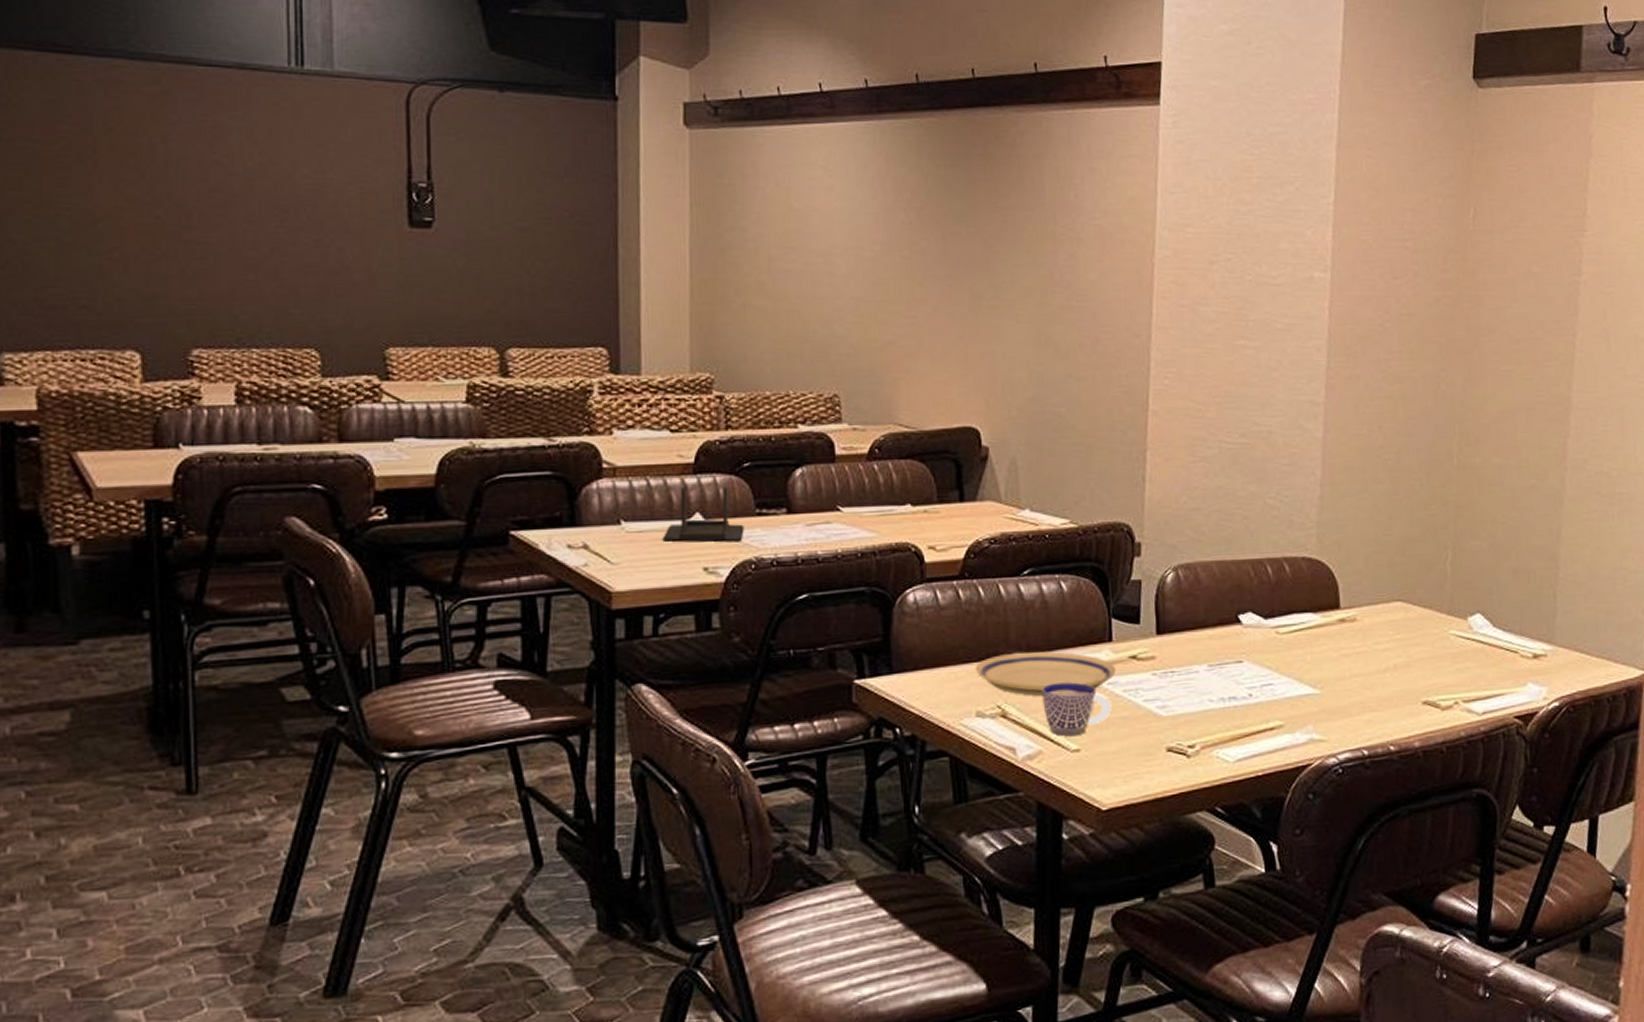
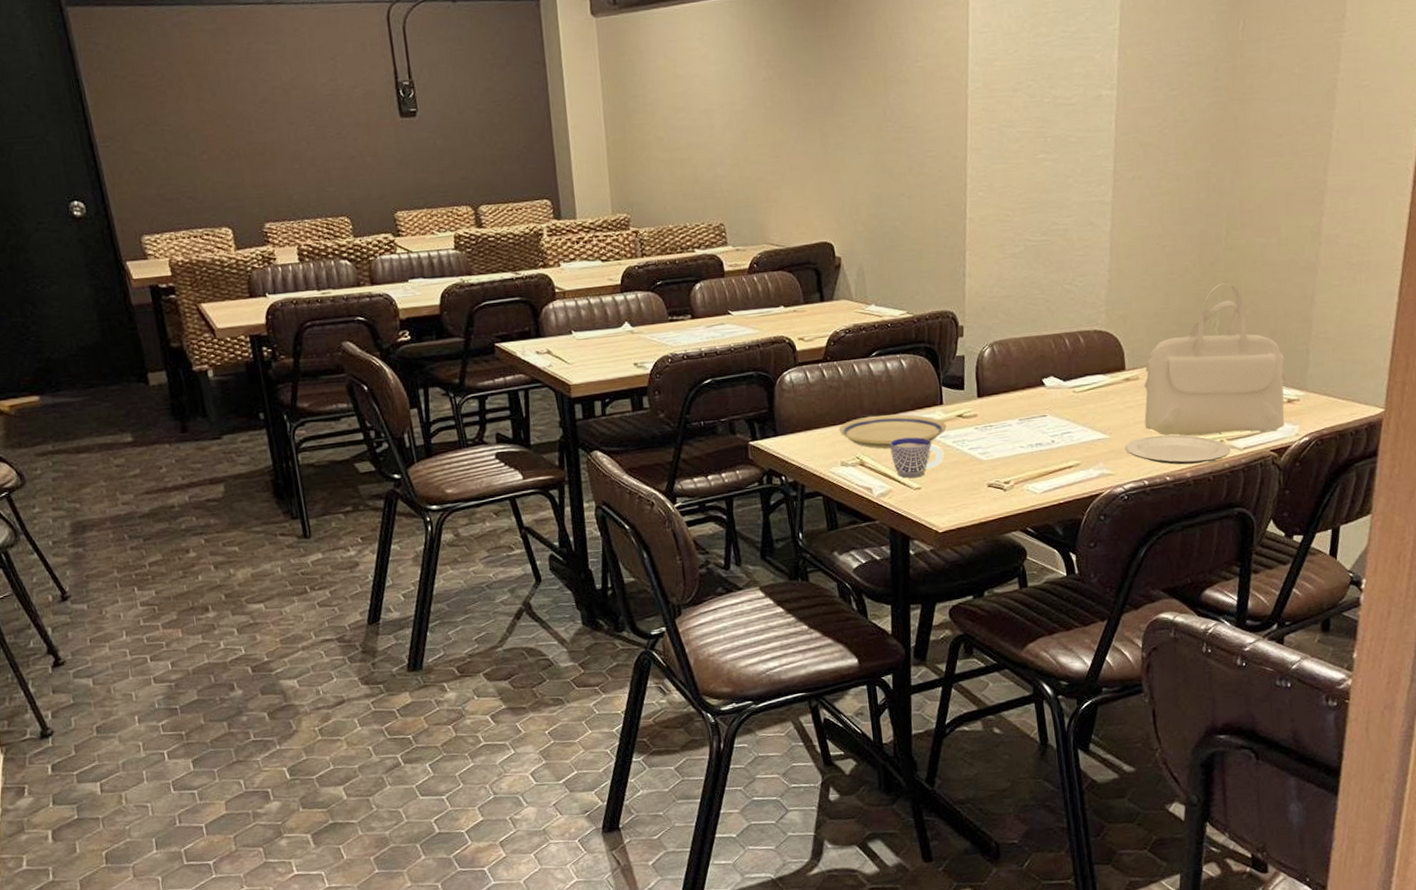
napkin holder: present [662,486,744,542] -> none [602,301,661,345]
plate: none [1339,692,1468,731] -> present [1125,434,1231,465]
handbag: none [1363,508,1531,695] -> present [1144,283,1286,436]

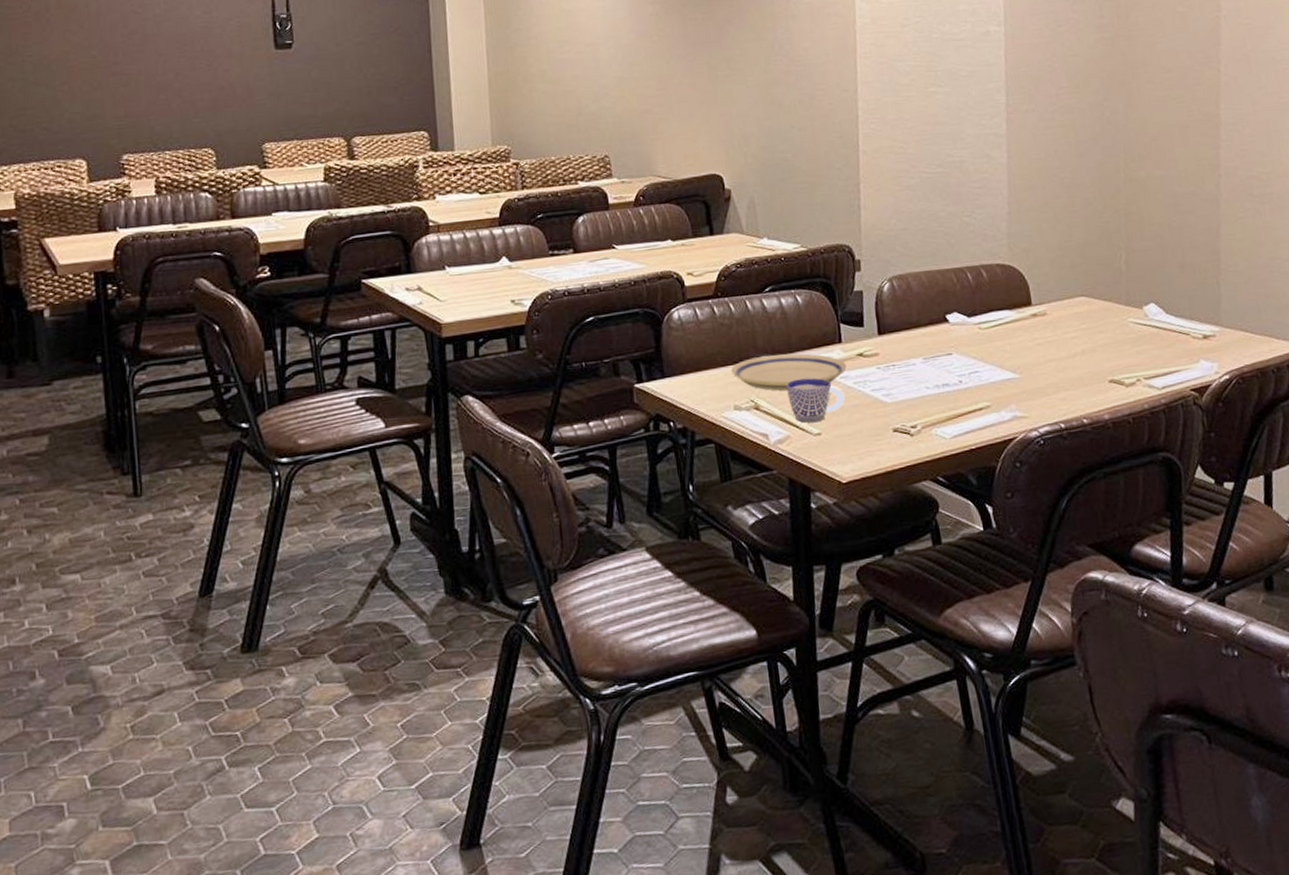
plate: present [1125,434,1231,465] -> none [1037,373,1149,406]
handbag: present [1144,283,1286,436] -> none [1052,215,1203,375]

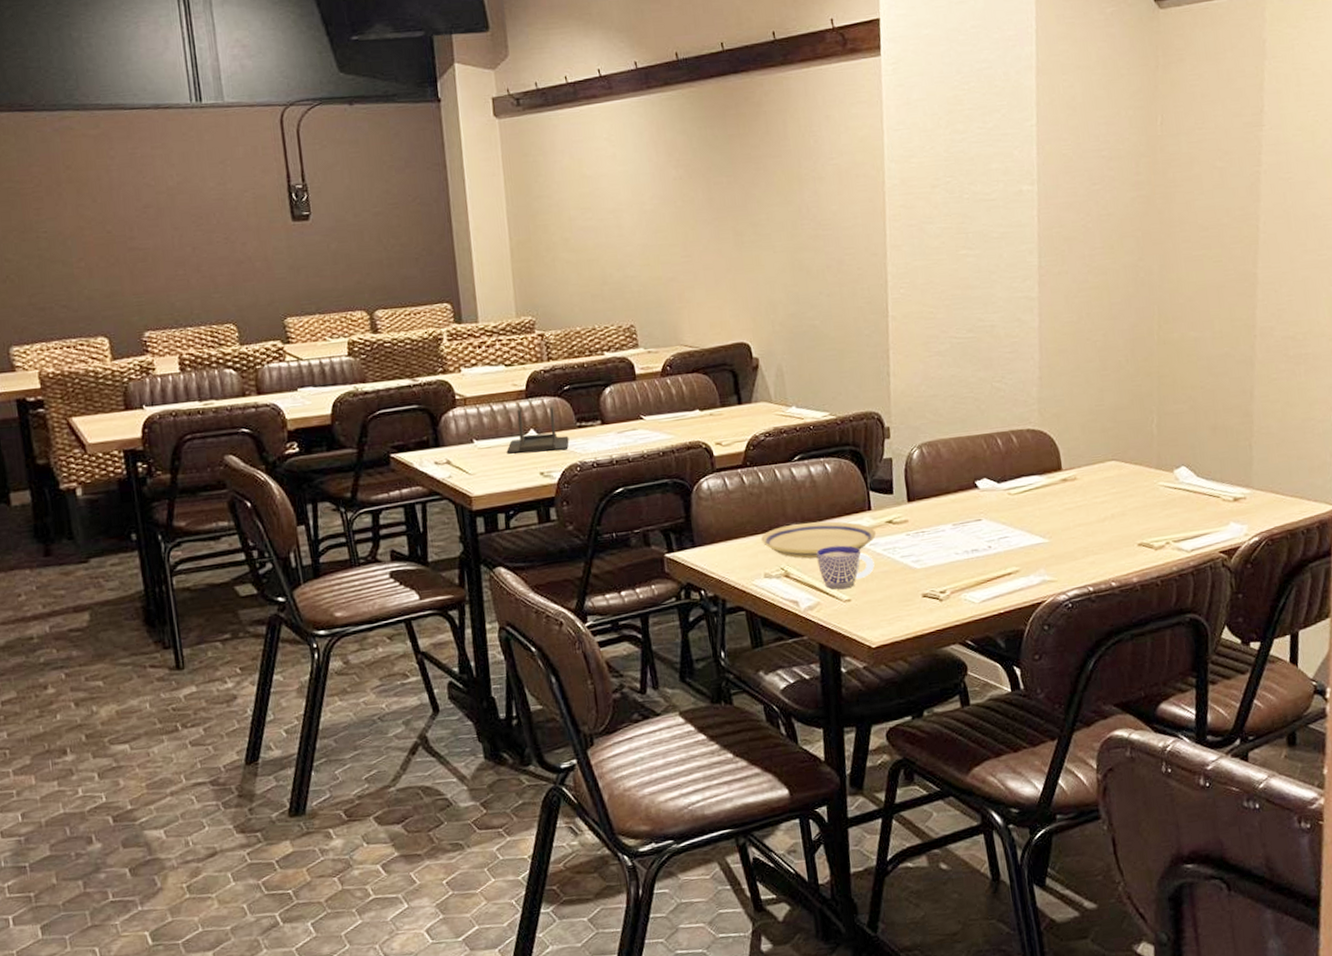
napkin holder: none [478,235,541,281] -> present [506,407,569,454]

